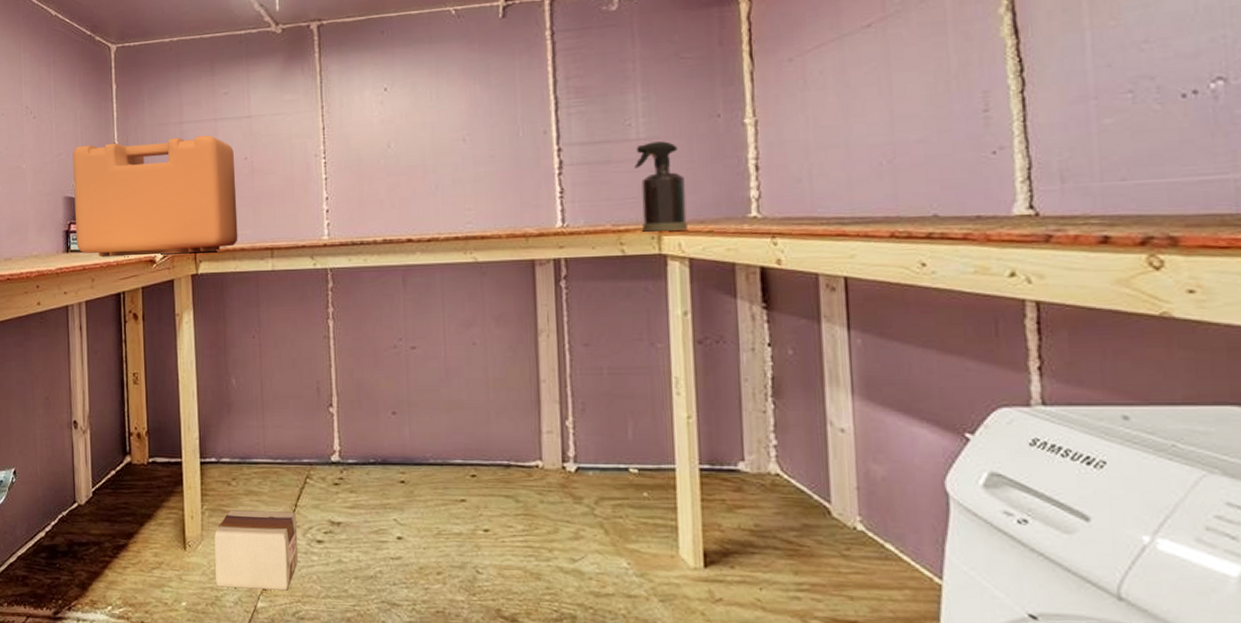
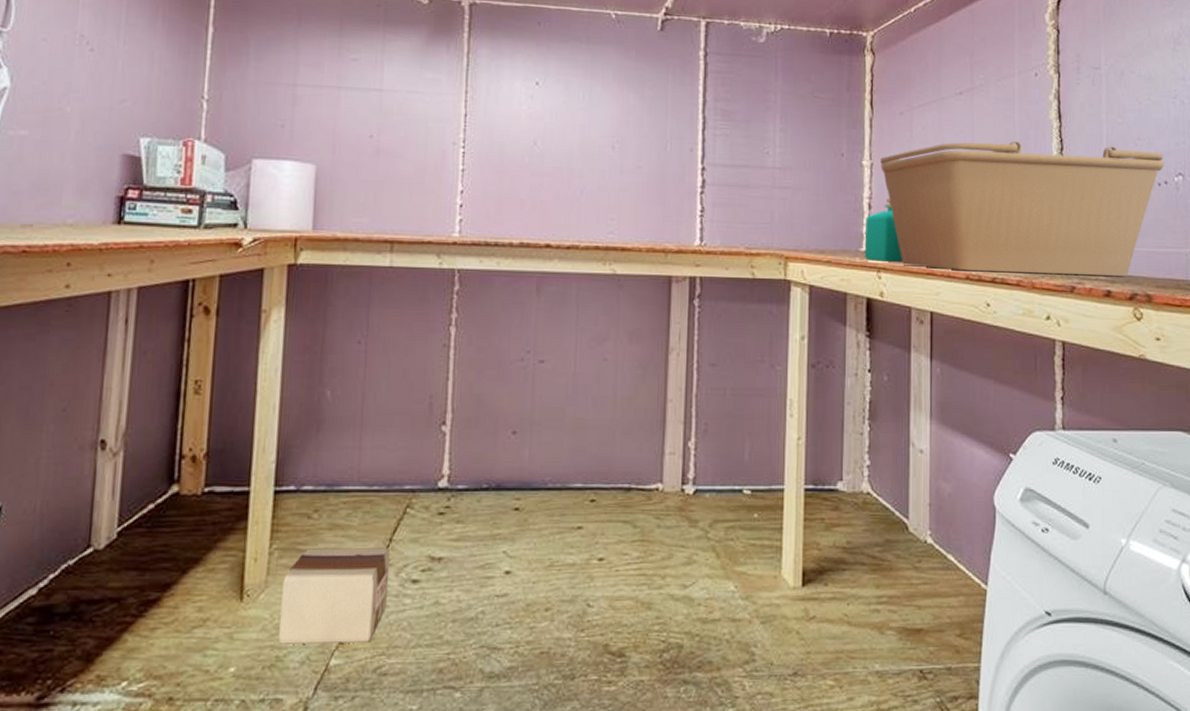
tool box: present [72,135,238,258] -> none [133,94,357,240]
spray bottle: present [634,141,687,232] -> none [769,172,811,258]
soap bottle: none [752,157,805,227] -> present [864,199,904,263]
bicycle basket: none [767,55,1192,228] -> present [881,140,1165,276]

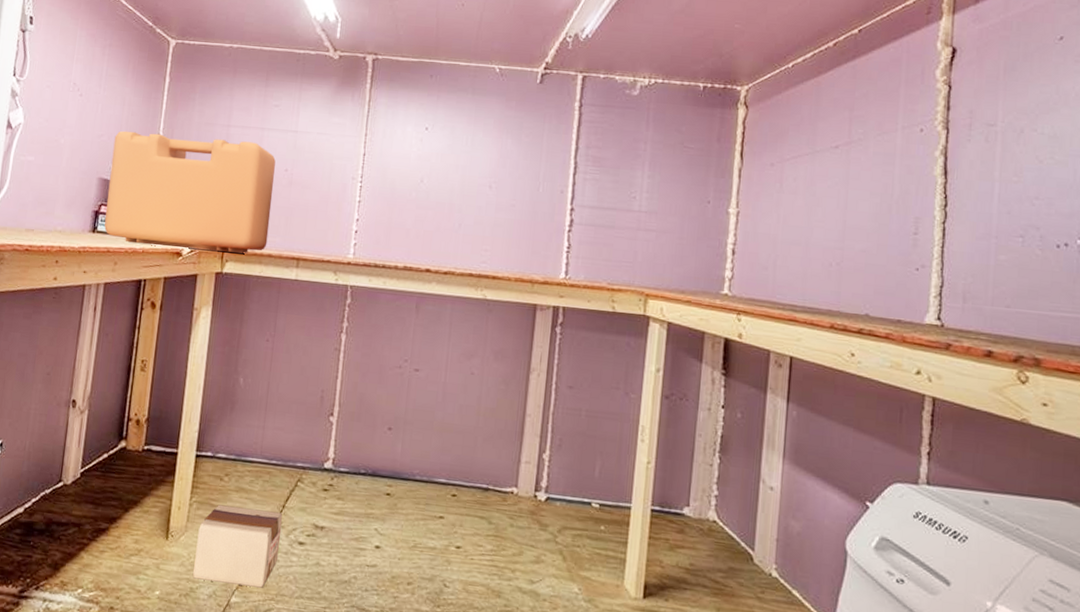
tool box: none [133,94,357,240] -> present [104,130,276,255]
soap bottle: present [864,199,904,263] -> none [725,245,765,308]
bicycle basket: present [881,140,1165,276] -> none [747,194,1067,338]

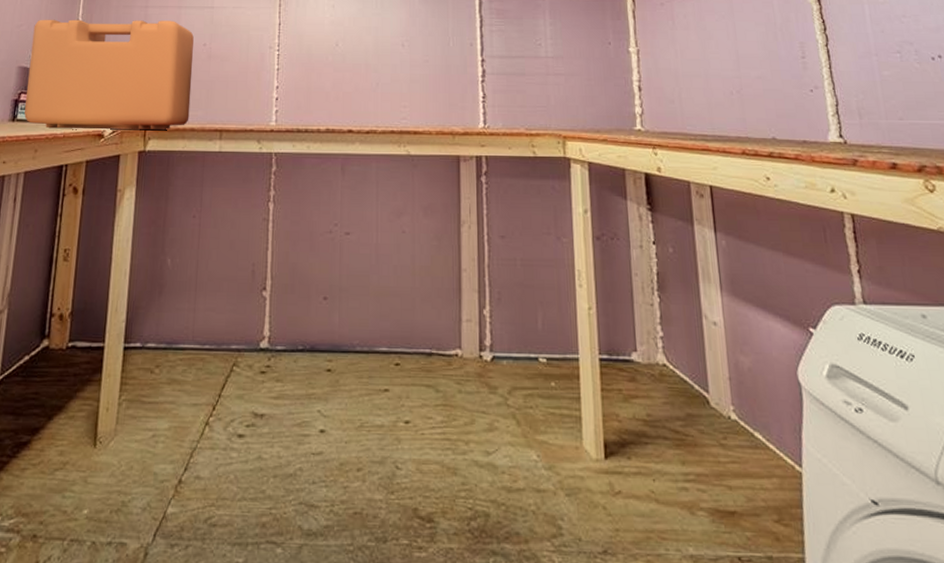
box: present [193,504,283,588] -> none [124,401,220,493]

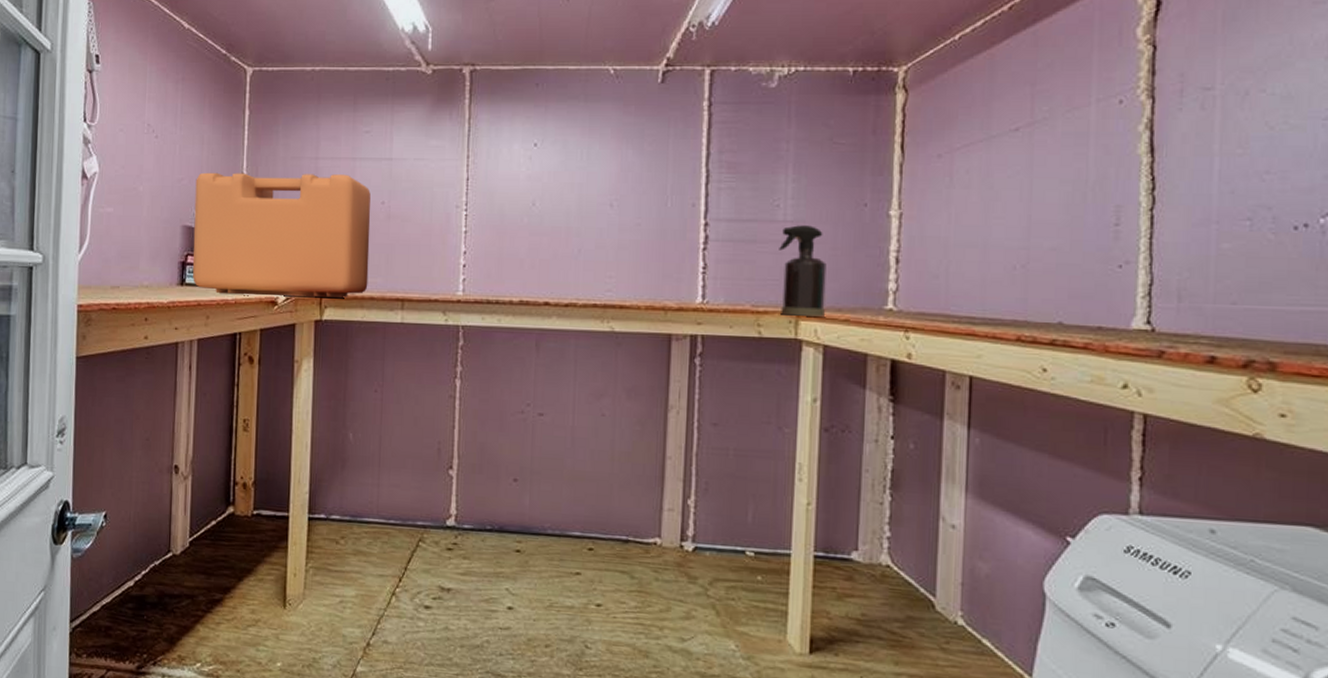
spray bottle: none [544,60,586,137] -> present [779,225,827,317]

